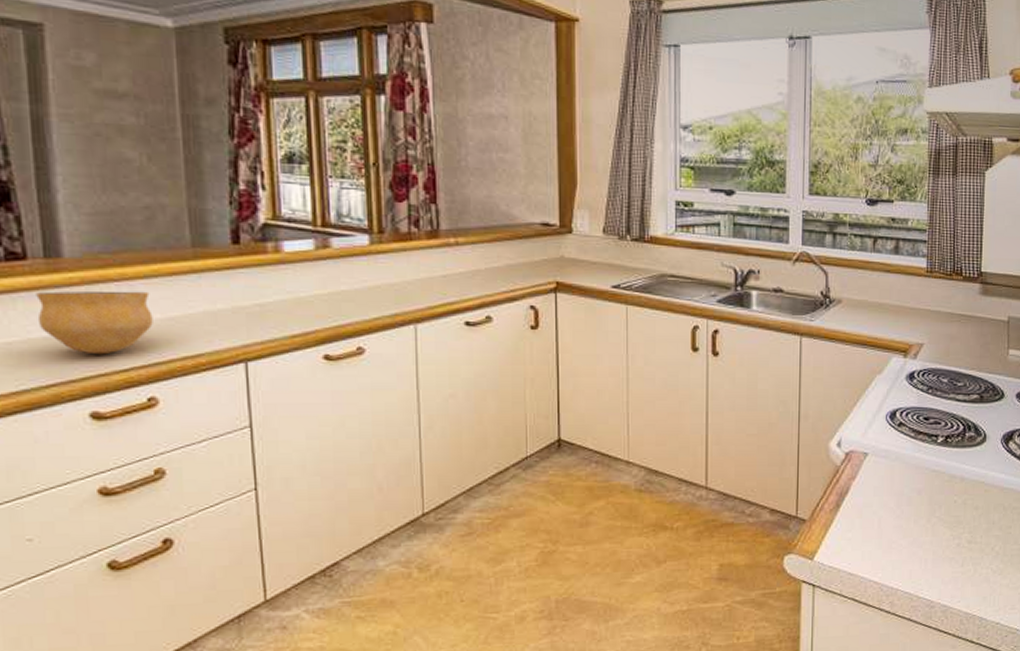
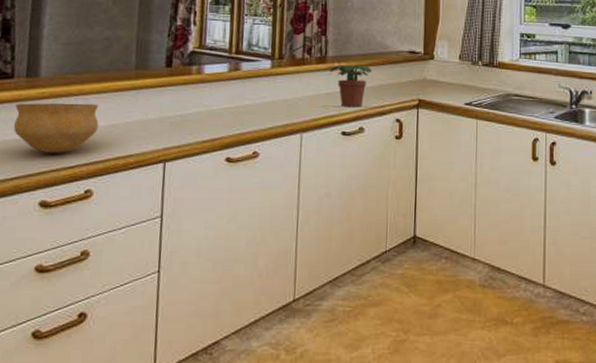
potted plant: none [444,240,497,292] -> present [329,64,372,108]

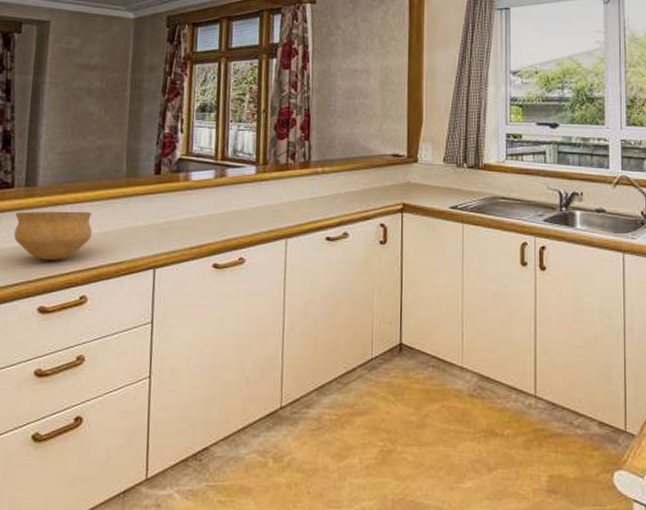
potted plant: present [329,64,372,108] -> none [313,169,355,213]

